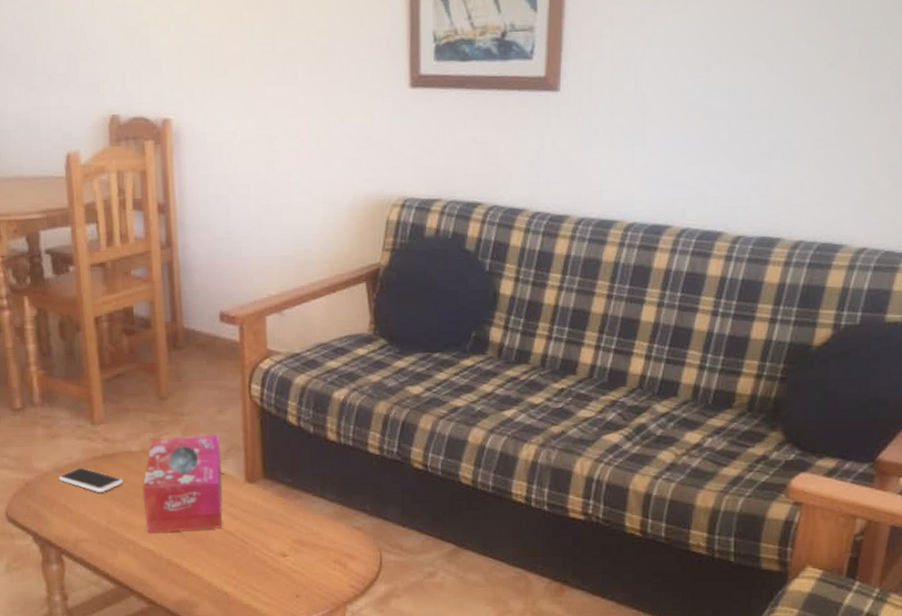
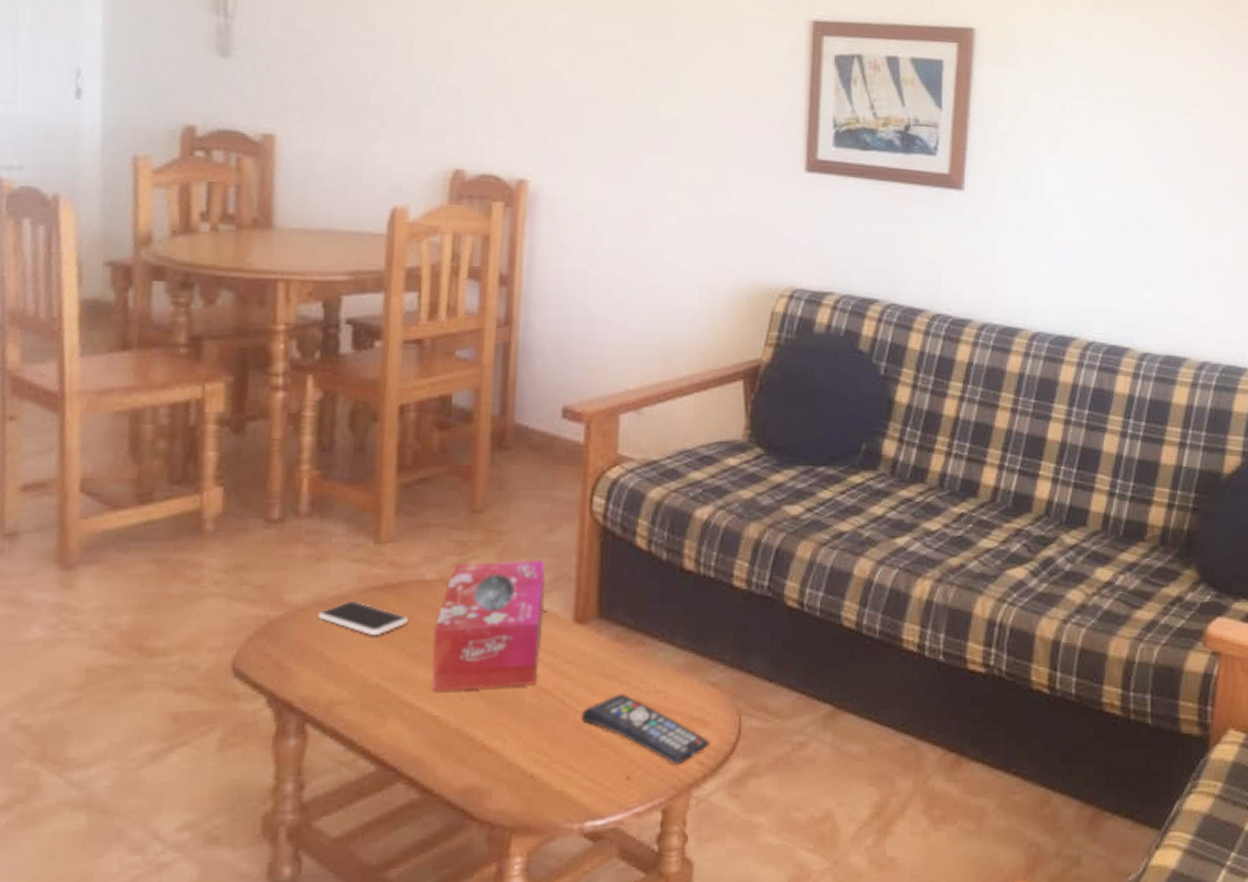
remote control: none [258,535,359,587] -> present [582,693,711,765]

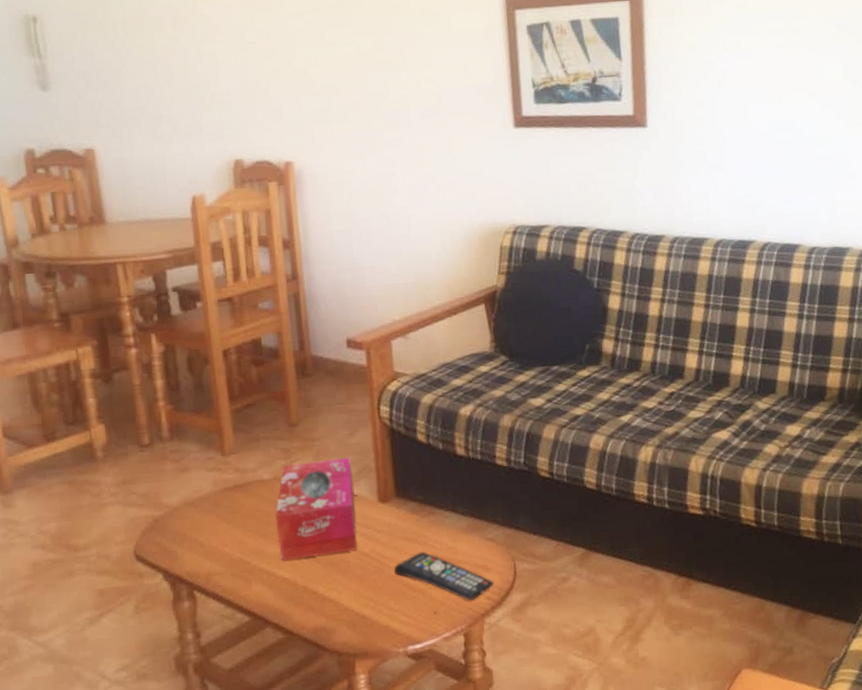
smartphone: present [318,600,409,635] -> none [190,499,256,523]

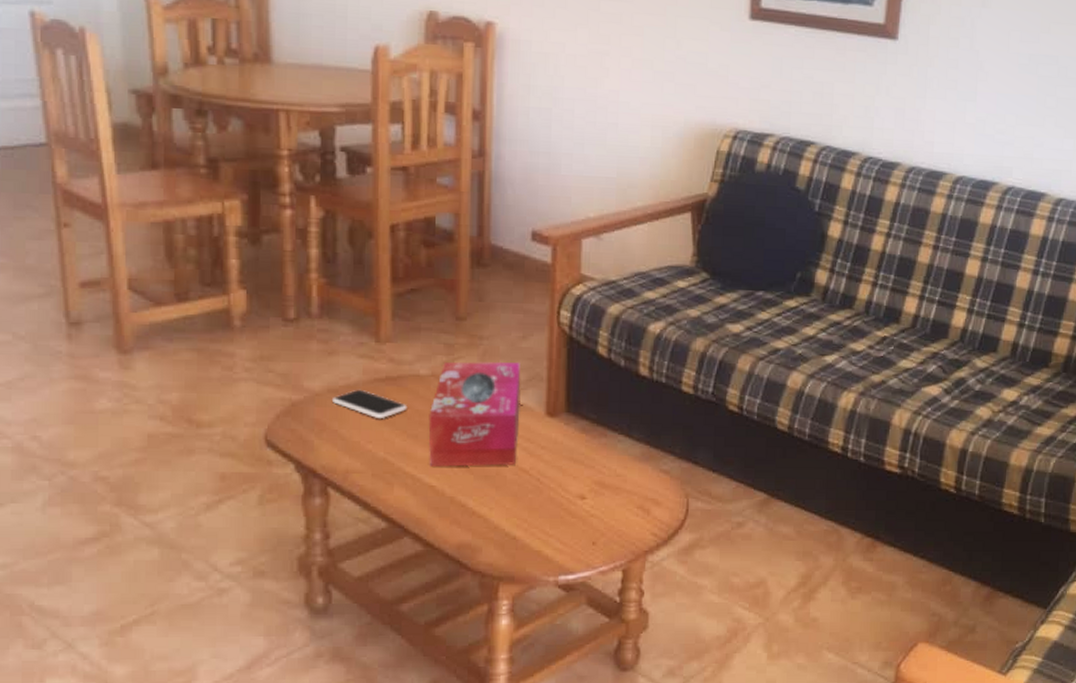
smartphone: none [190,499,256,523] -> present [333,389,408,418]
remote control: present [394,551,494,601] -> none [554,475,663,535]

